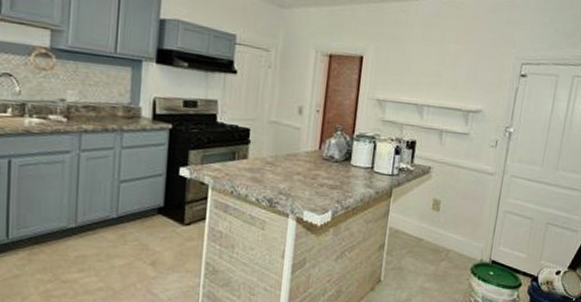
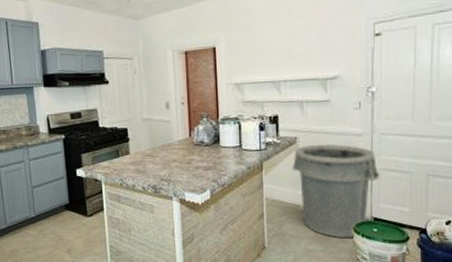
trash can: none [421,177,504,279] -> present [292,144,379,238]

